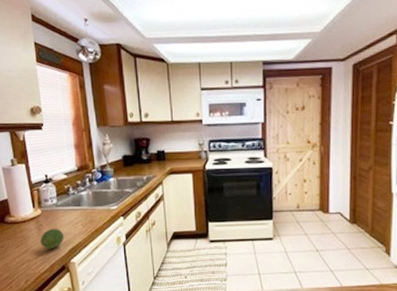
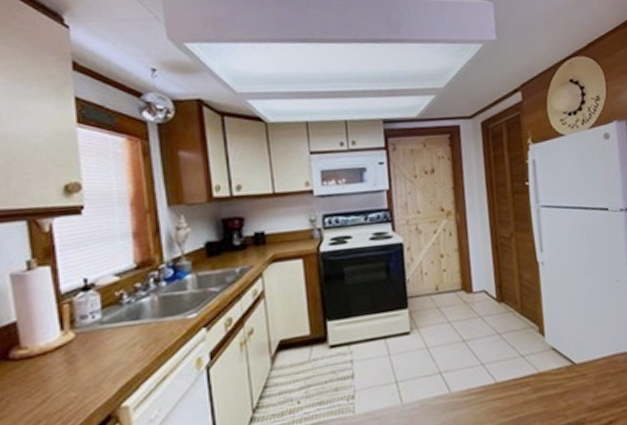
fruit: present [40,228,64,250] -> none [71,357,112,393]

